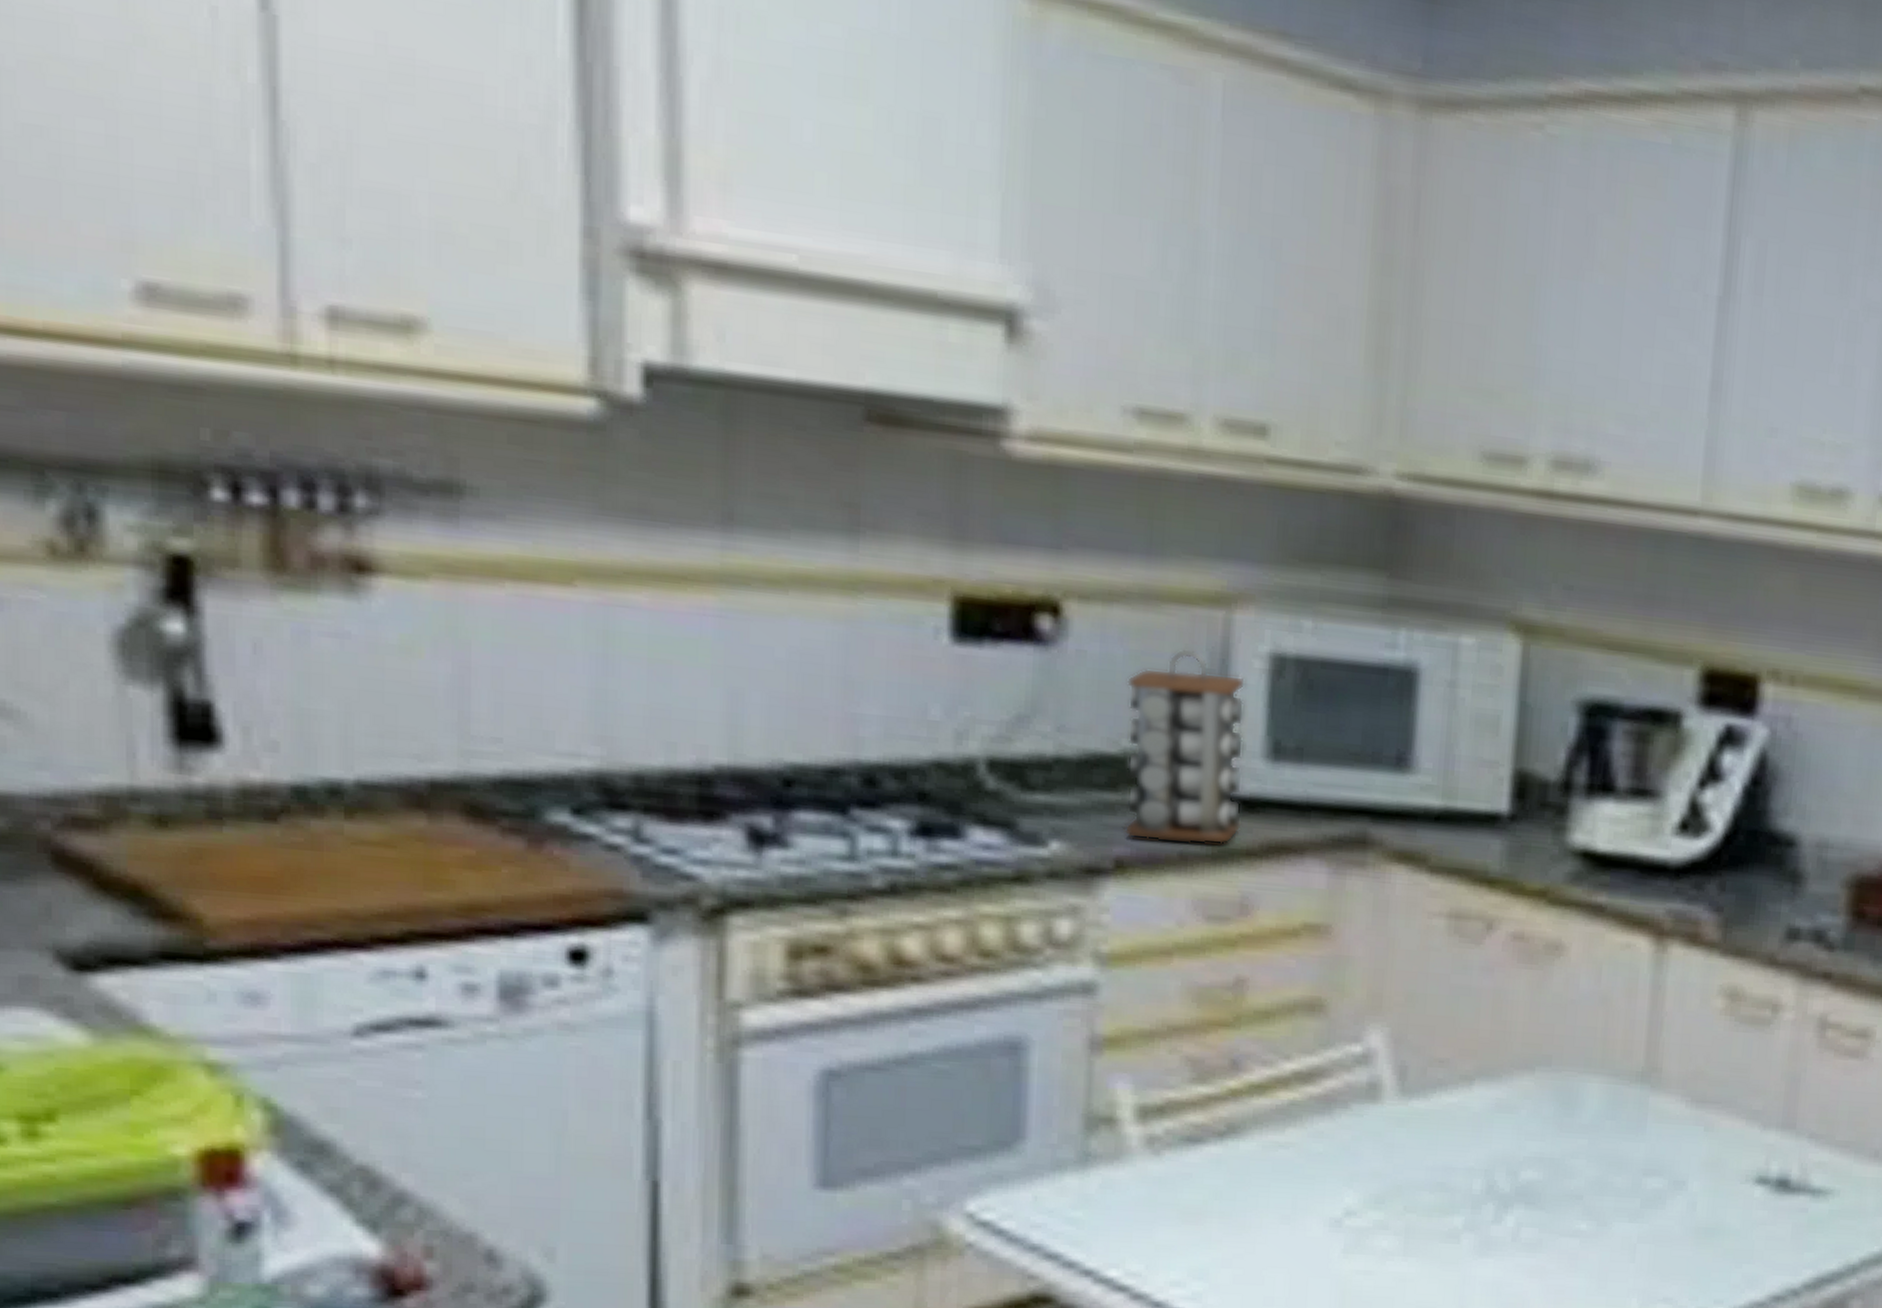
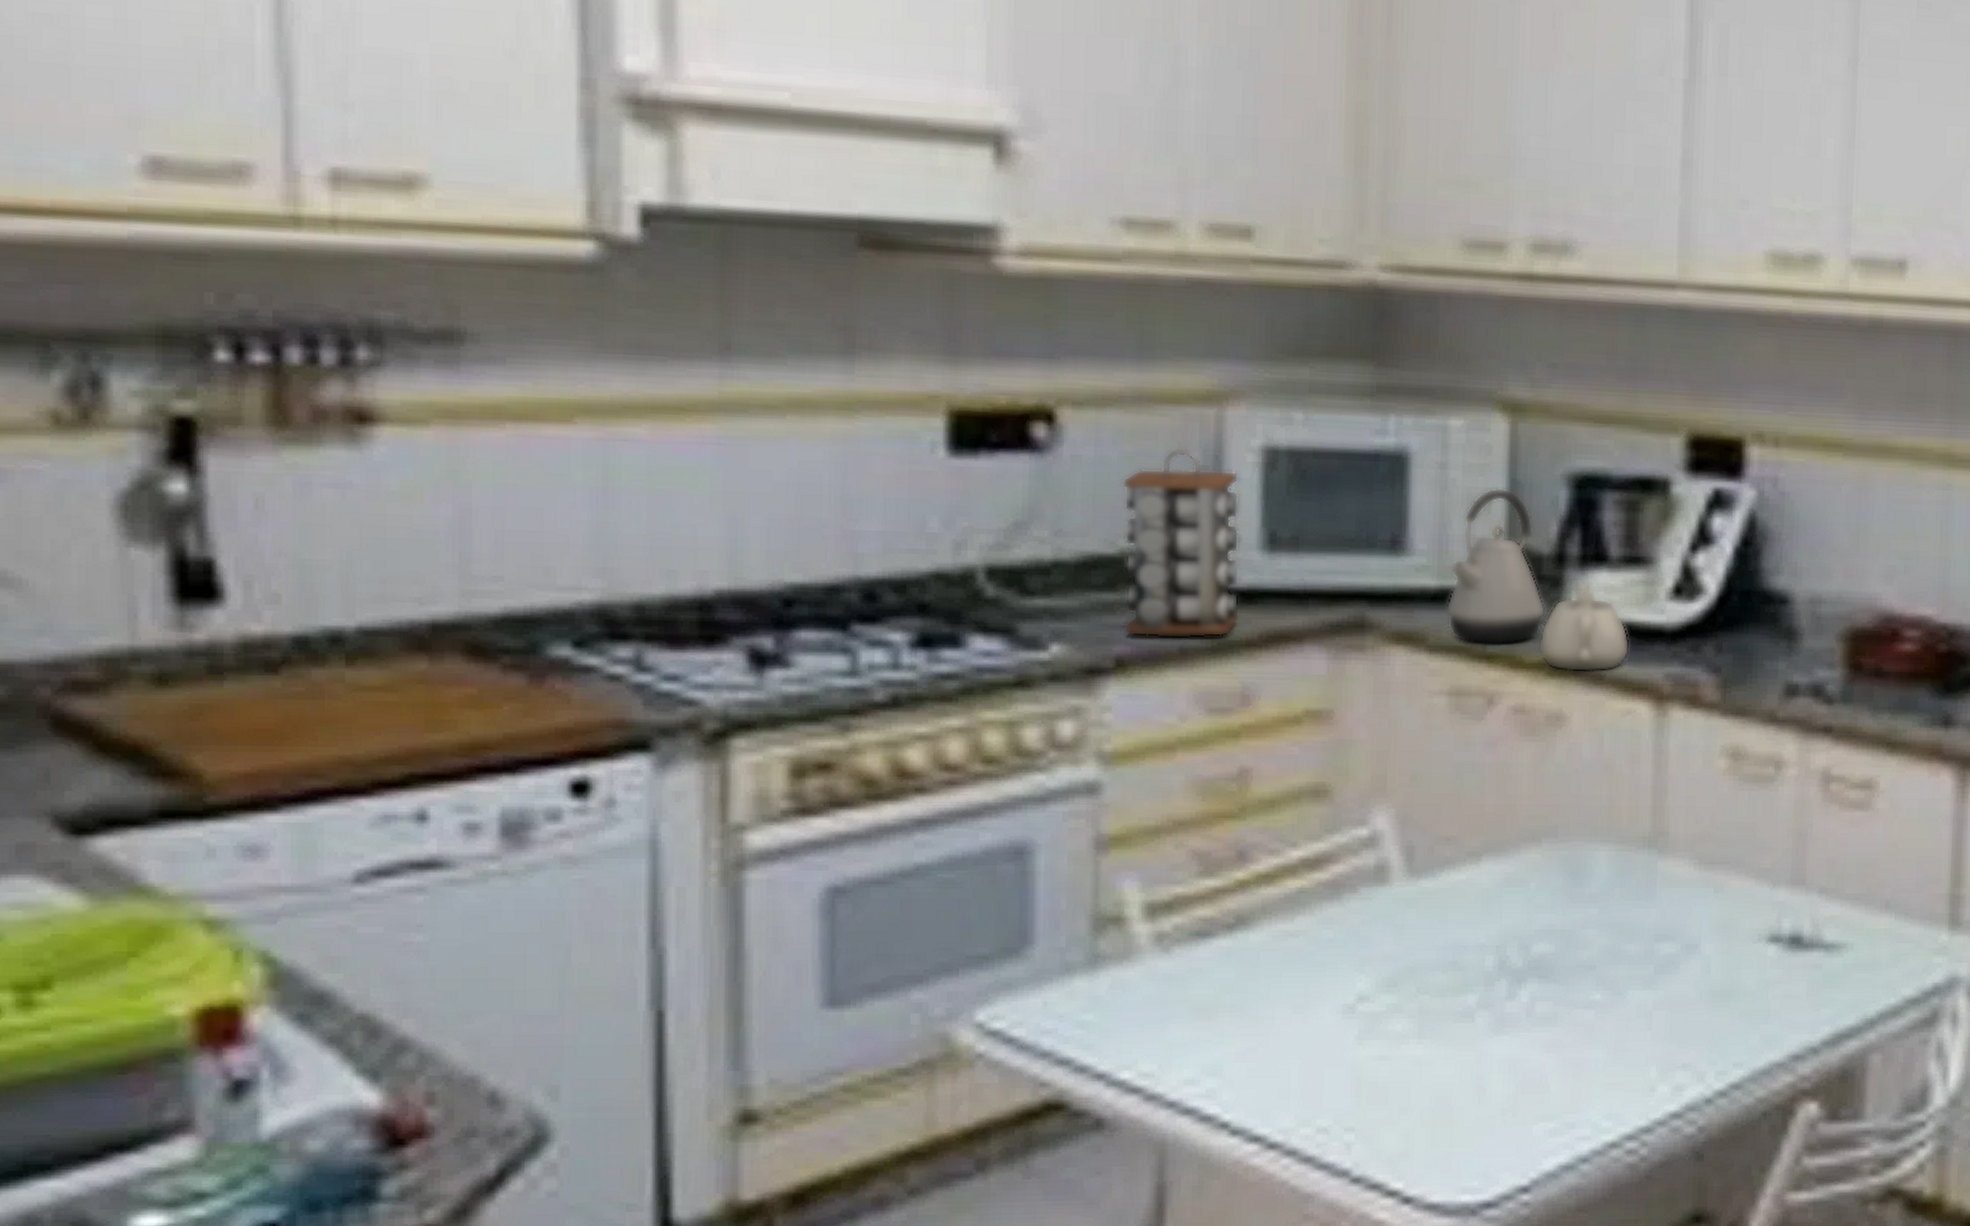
kettle: none [1448,710,1550,871] -> present [1445,488,1546,646]
teapot: none [1540,813,1633,904] -> present [1538,583,1630,673]

